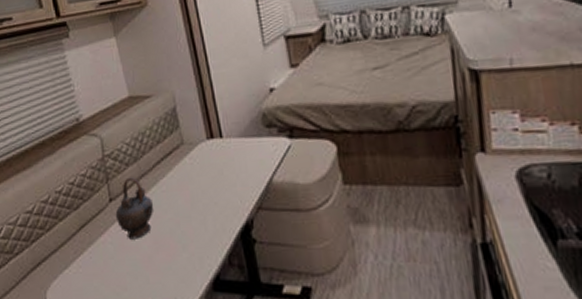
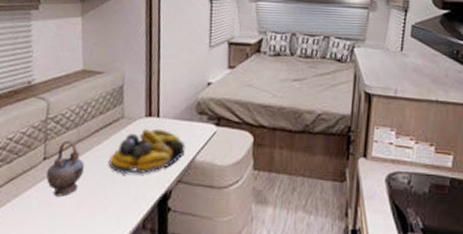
fruit bowl: none [177,150,259,207] -> present [108,128,185,174]

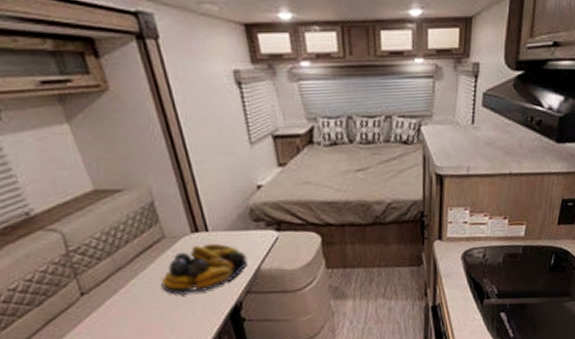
teapot: present [46,140,85,197] -> none [89,271,136,329]

